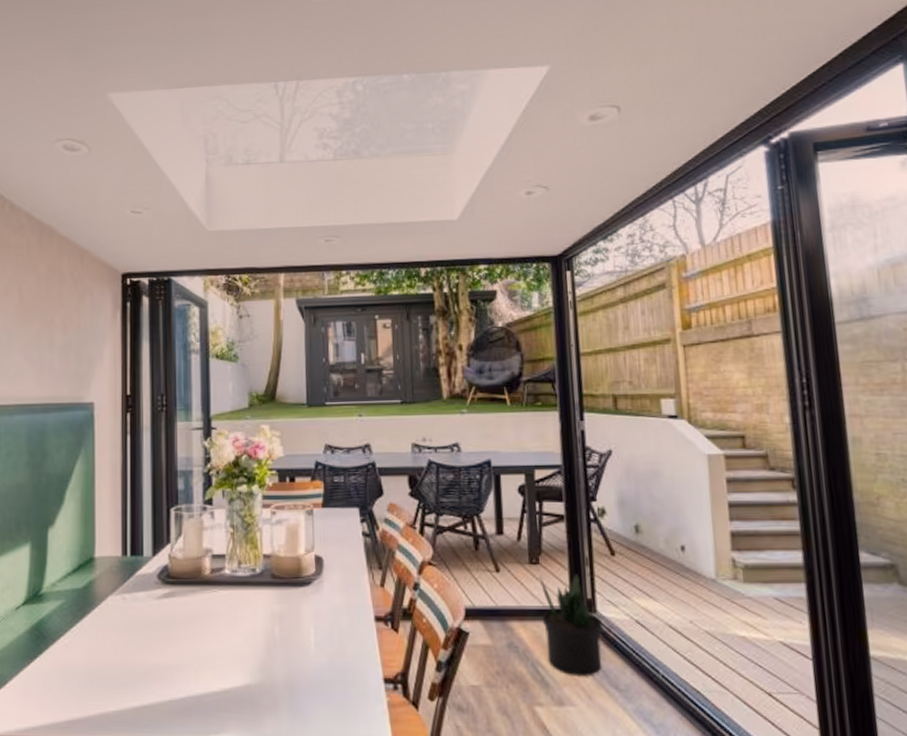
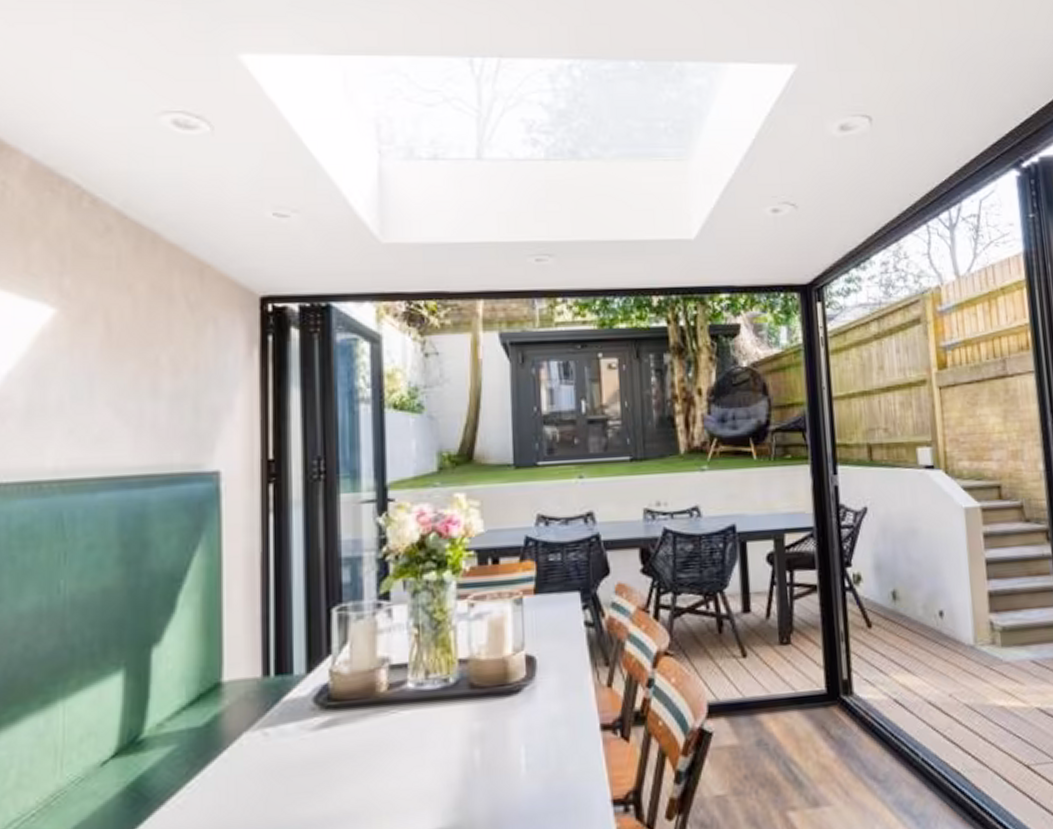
planter: present [539,574,603,677] -> none [791,652,860,771]

